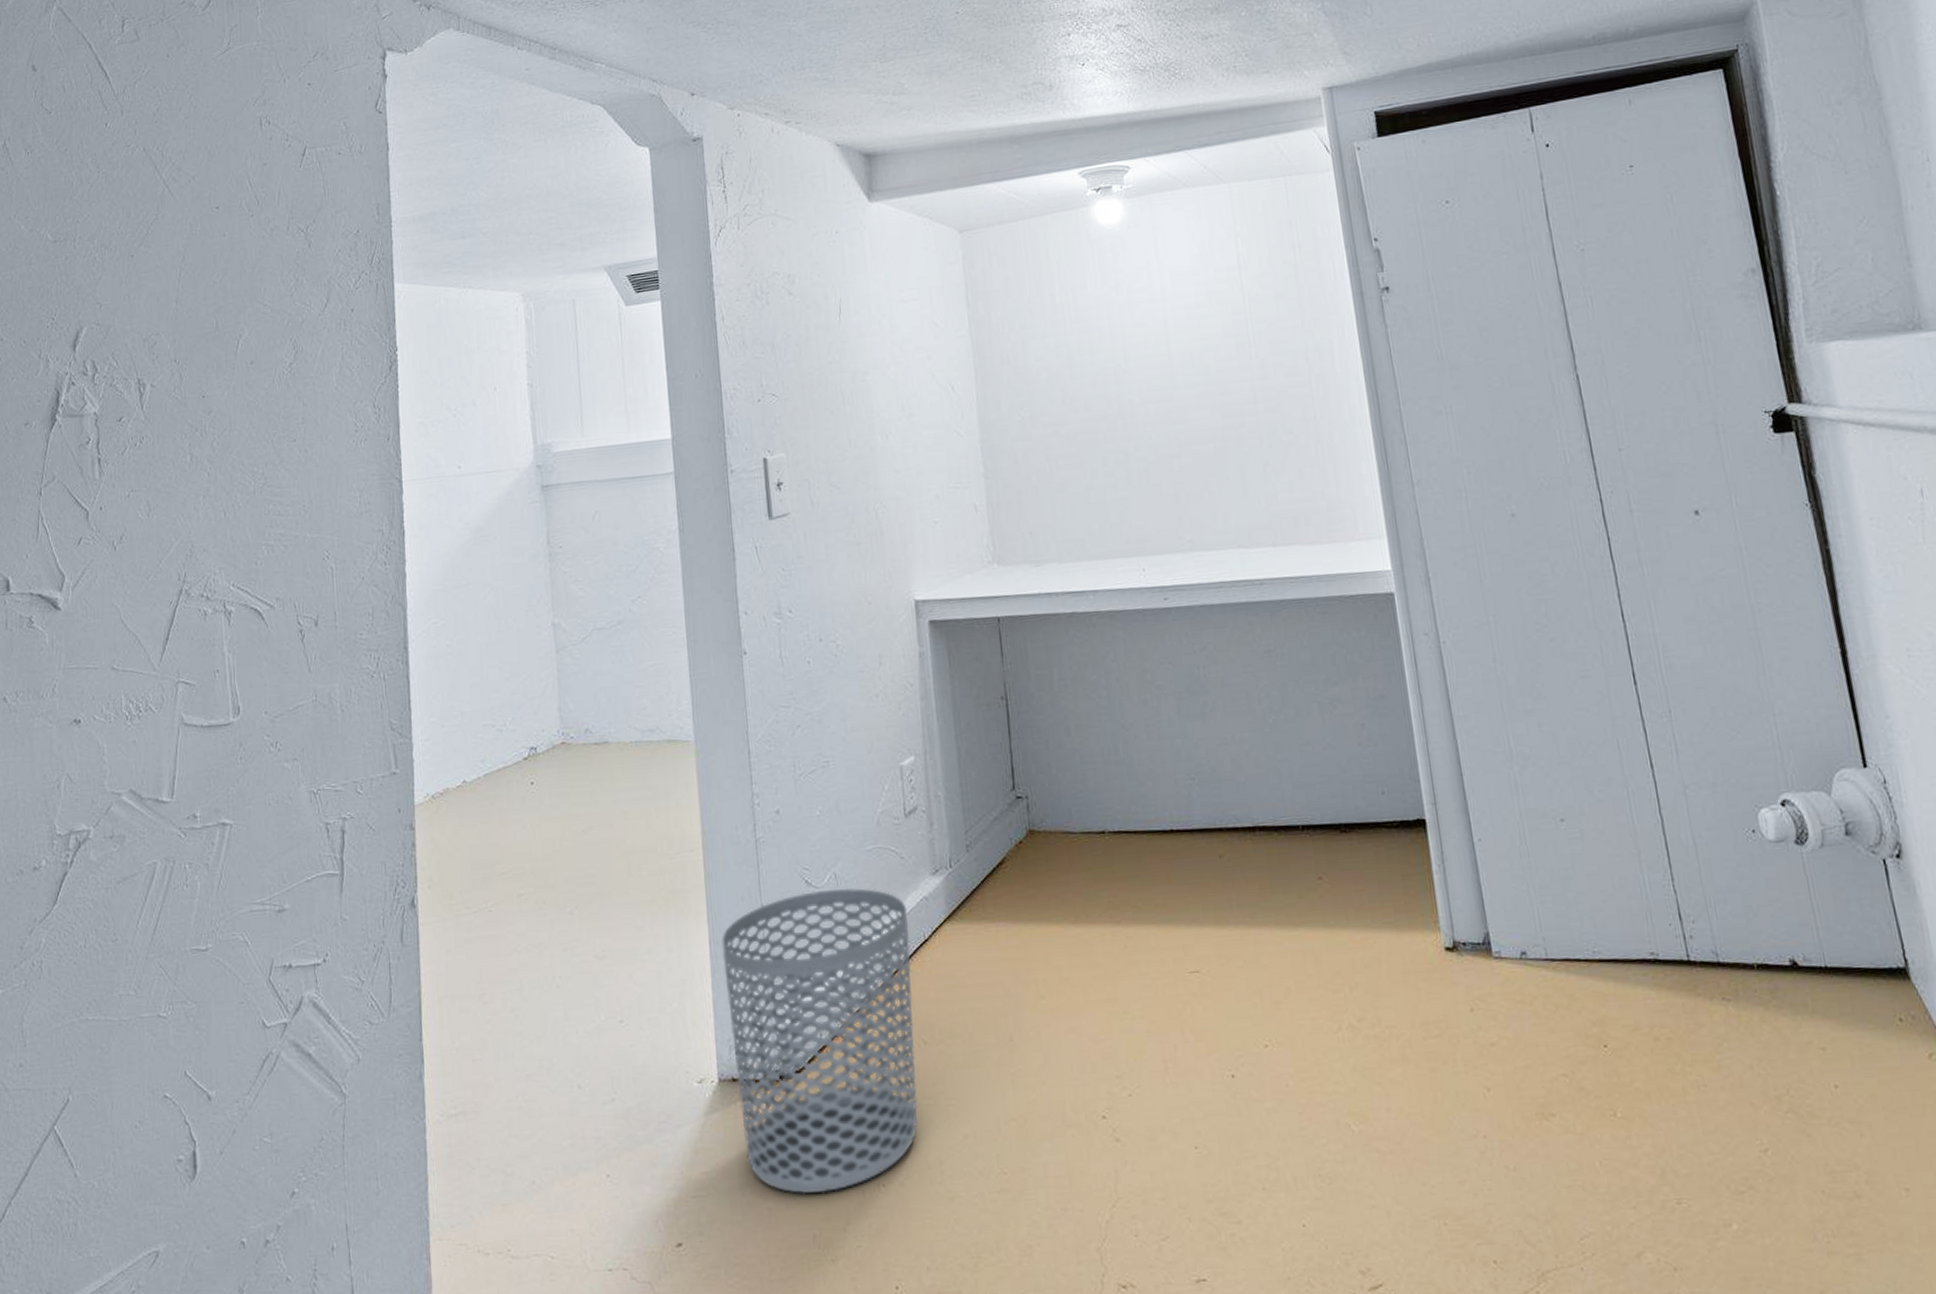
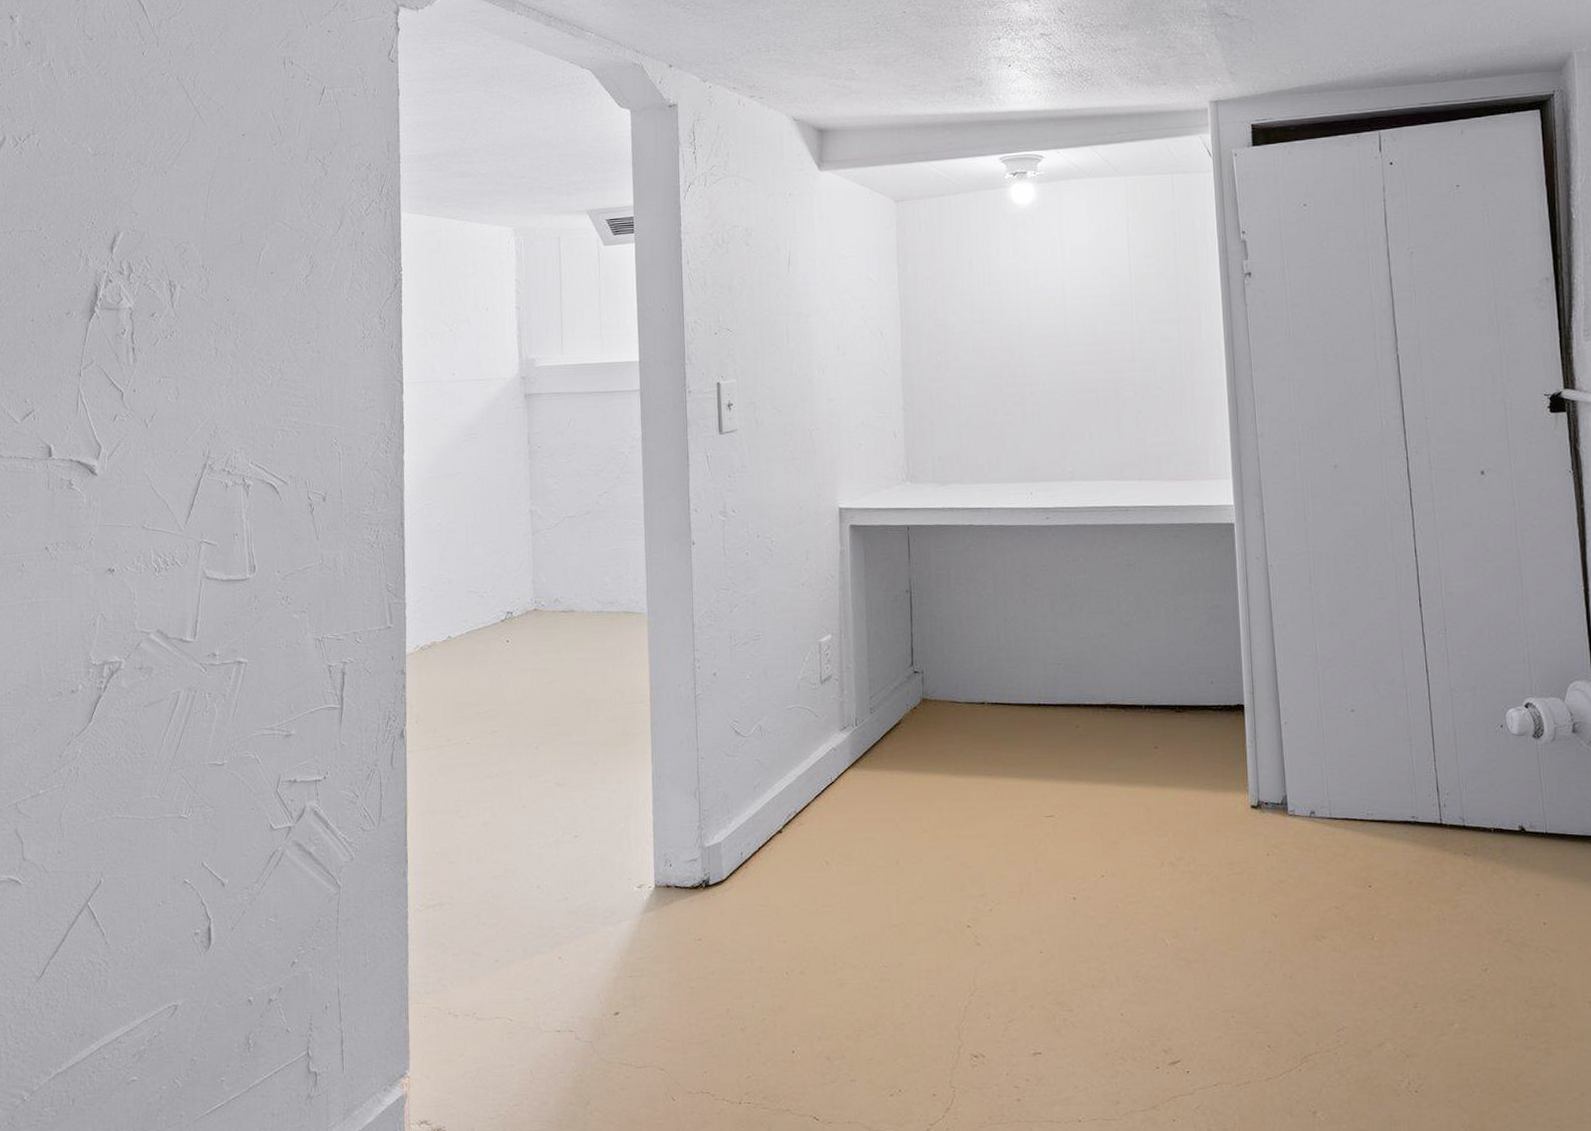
waste bin: present [721,887,918,1195] -> none [663,738,820,978]

